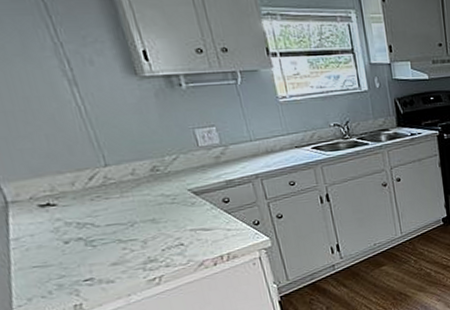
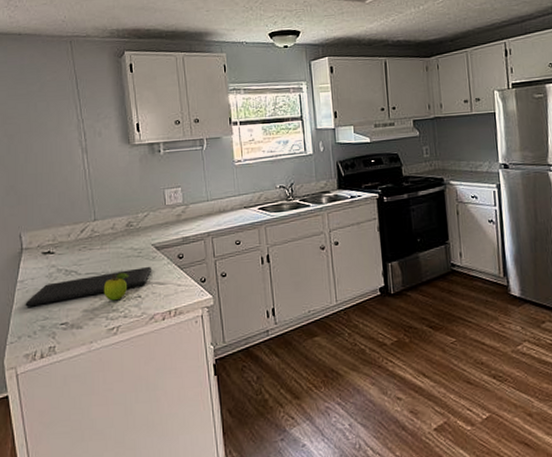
cutting board: none [27,212,193,267] -> present [25,266,152,307]
fruit: none [133,220,165,252] -> present [103,272,129,301]

